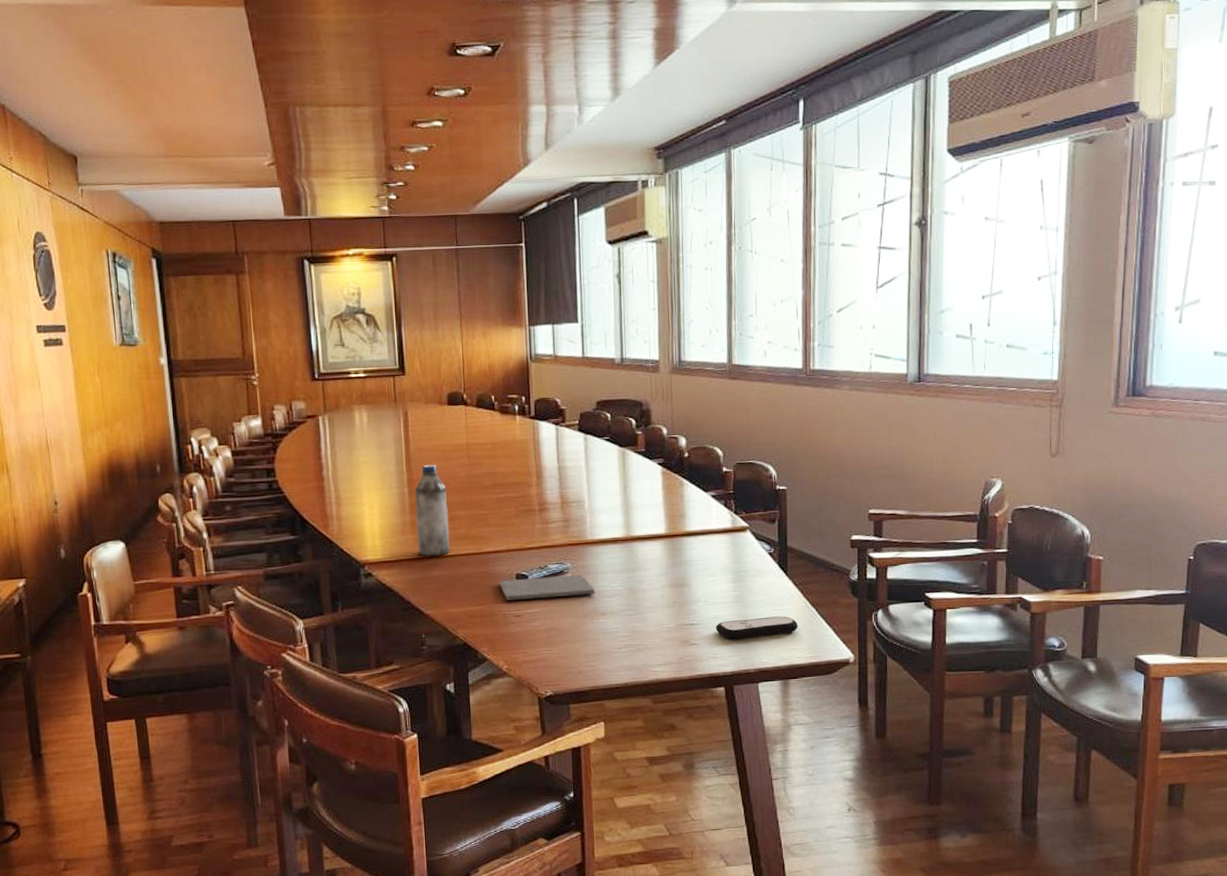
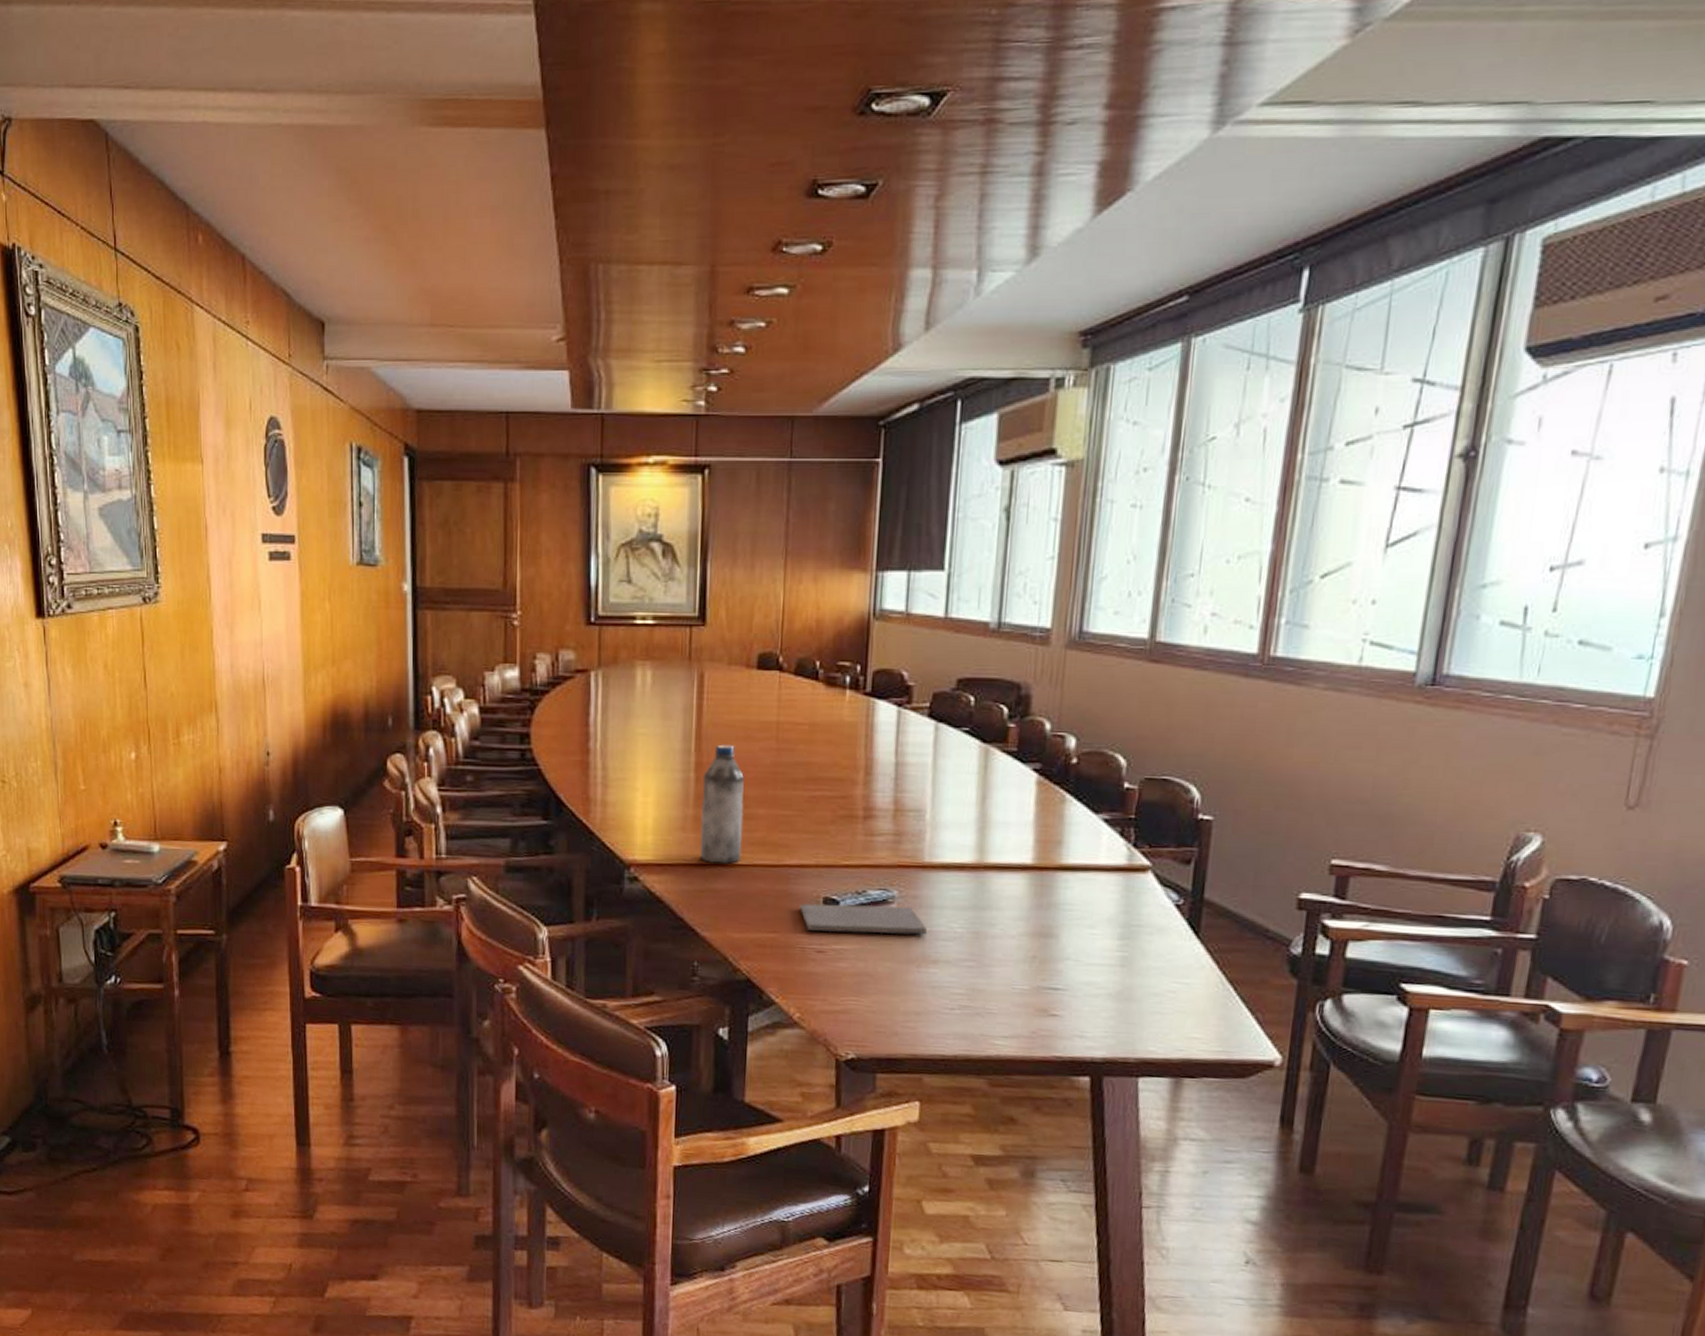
remote control: present [716,616,798,640] -> none [1087,989,1206,1017]

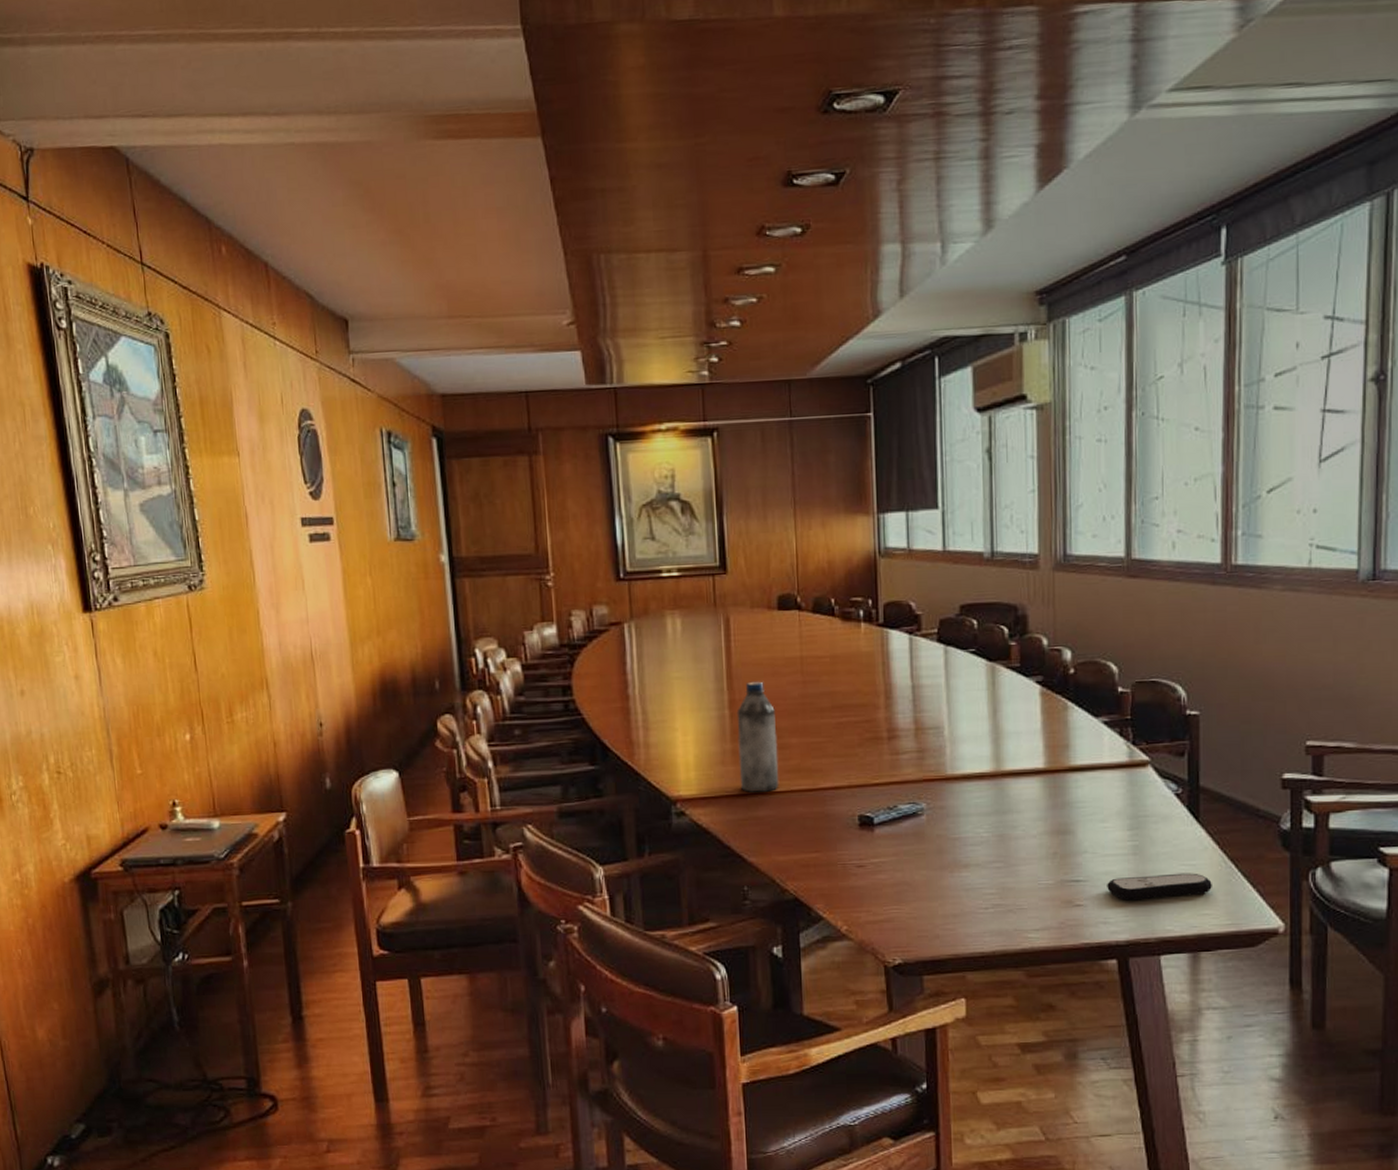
notepad: present [800,904,927,935] -> none [837,817,956,847]
remote control: none [1087,989,1206,1017] -> present [1107,873,1212,901]

